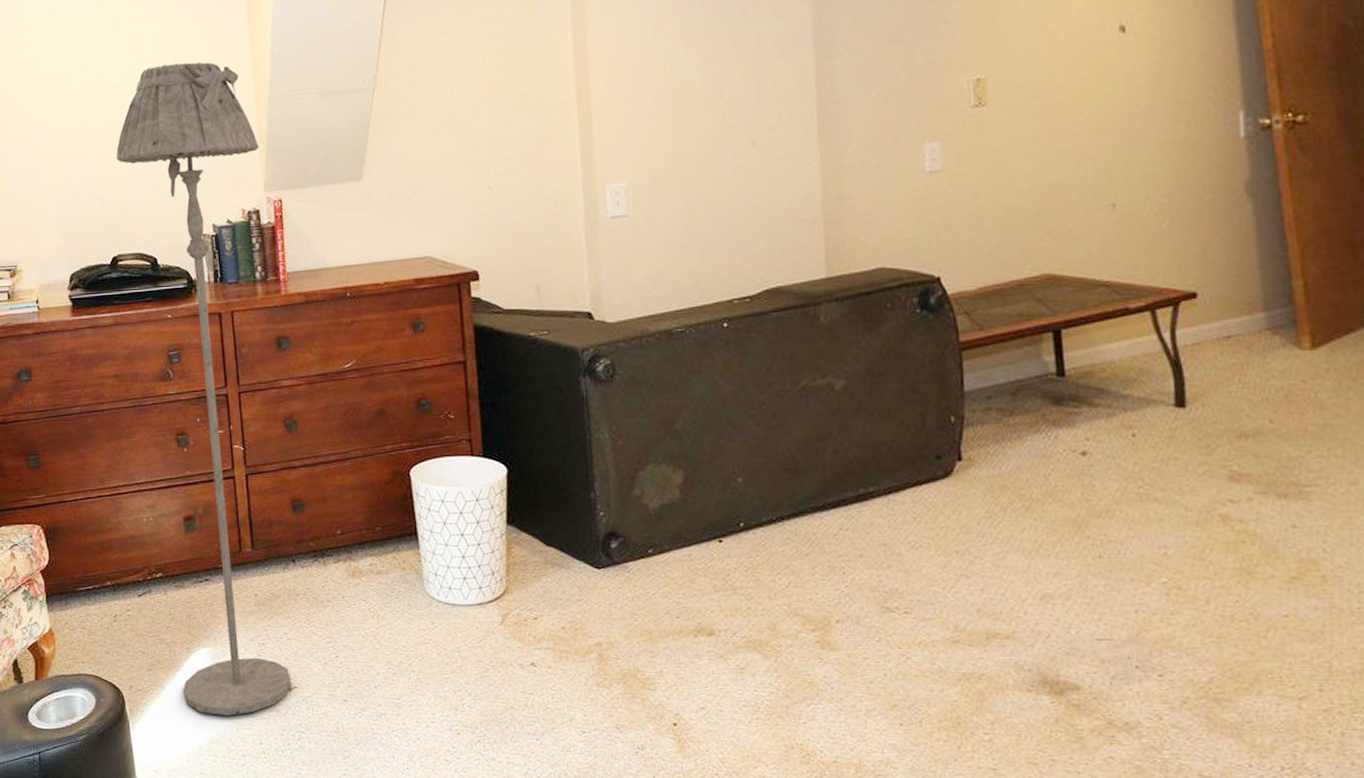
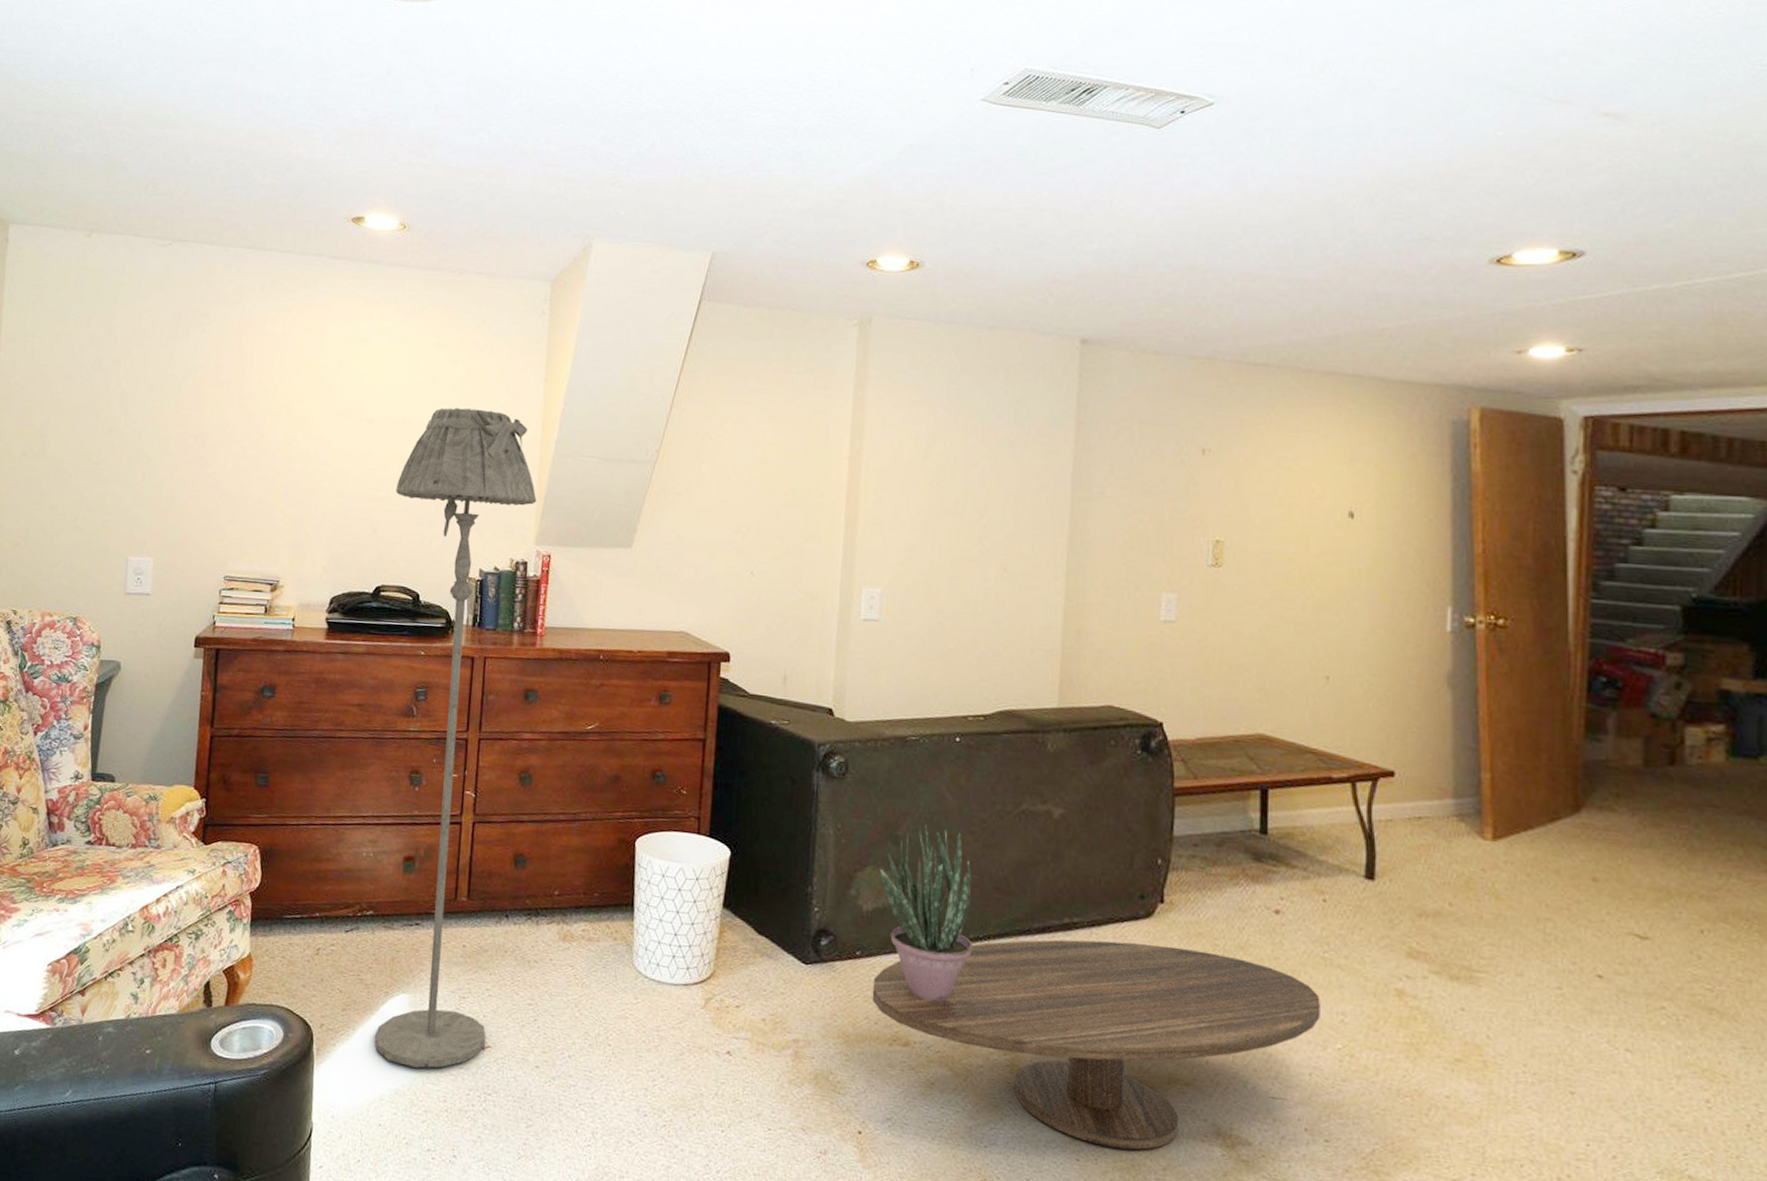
potted plant: none [661,415,768,589] -> present [879,825,974,1003]
coffee table: none [669,502,1141,708] -> present [872,939,1320,1150]

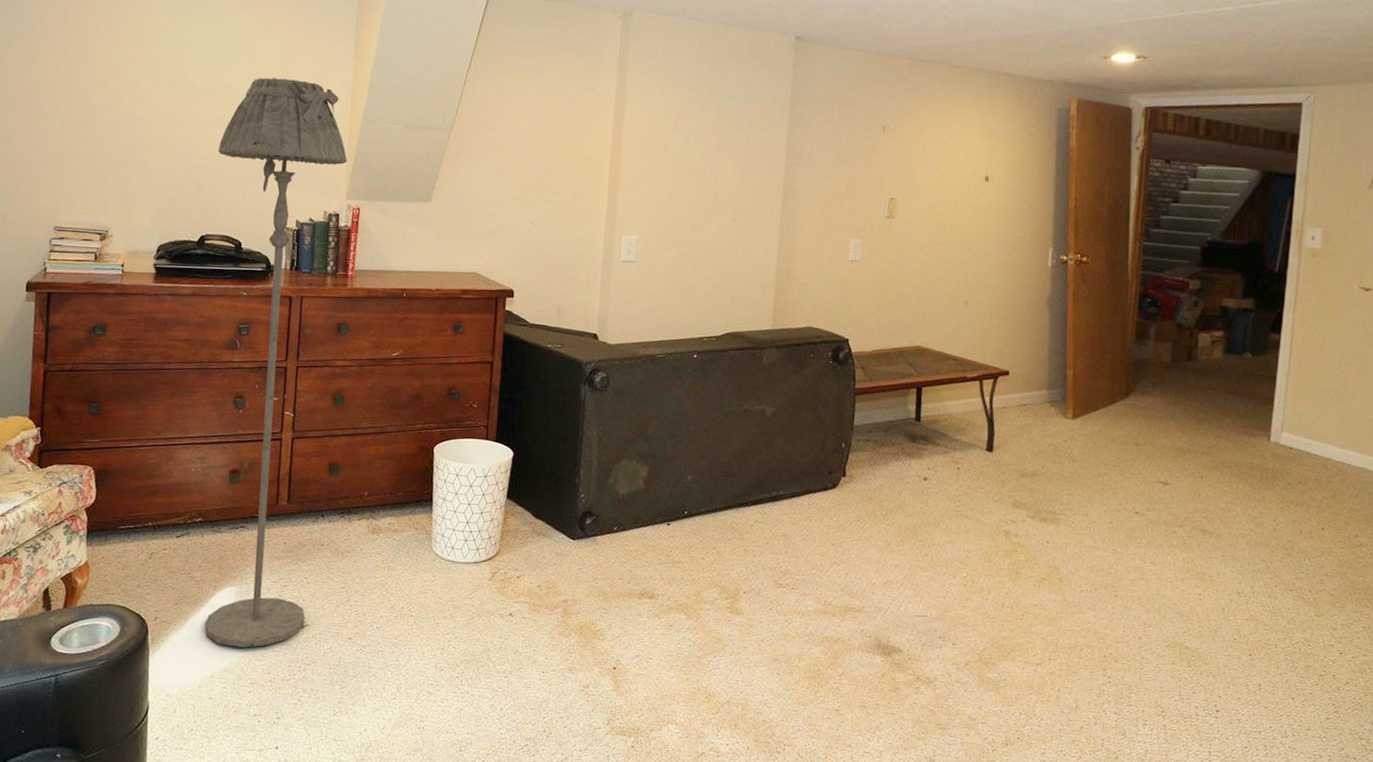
coffee table: present [872,939,1320,1150] -> none [625,507,953,663]
potted plant: present [879,825,974,1003] -> none [632,425,705,563]

